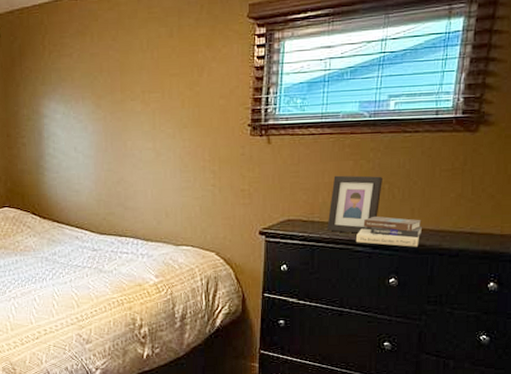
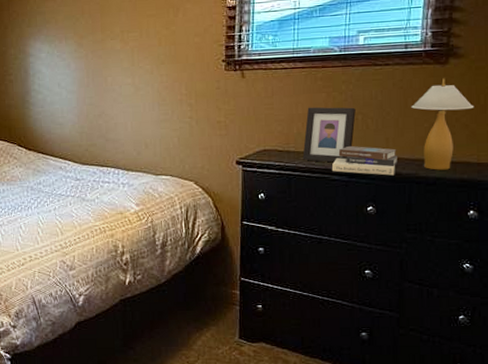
table lamp: none [438,147,502,242] -> present [411,78,474,170]

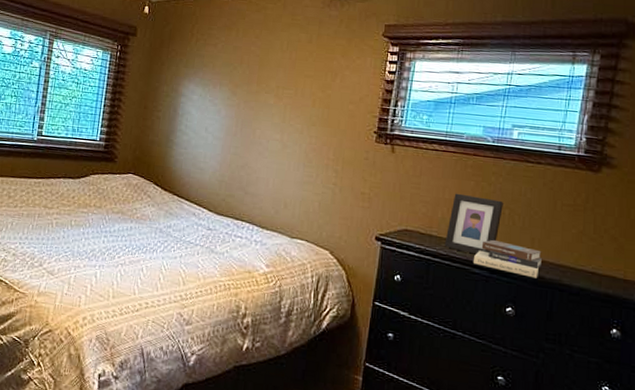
table lamp: present [411,78,474,170] -> none [560,186,624,282]

